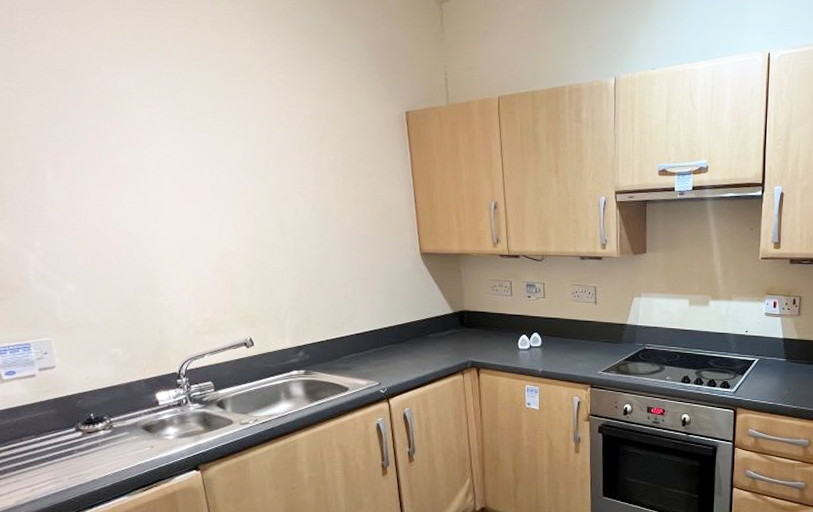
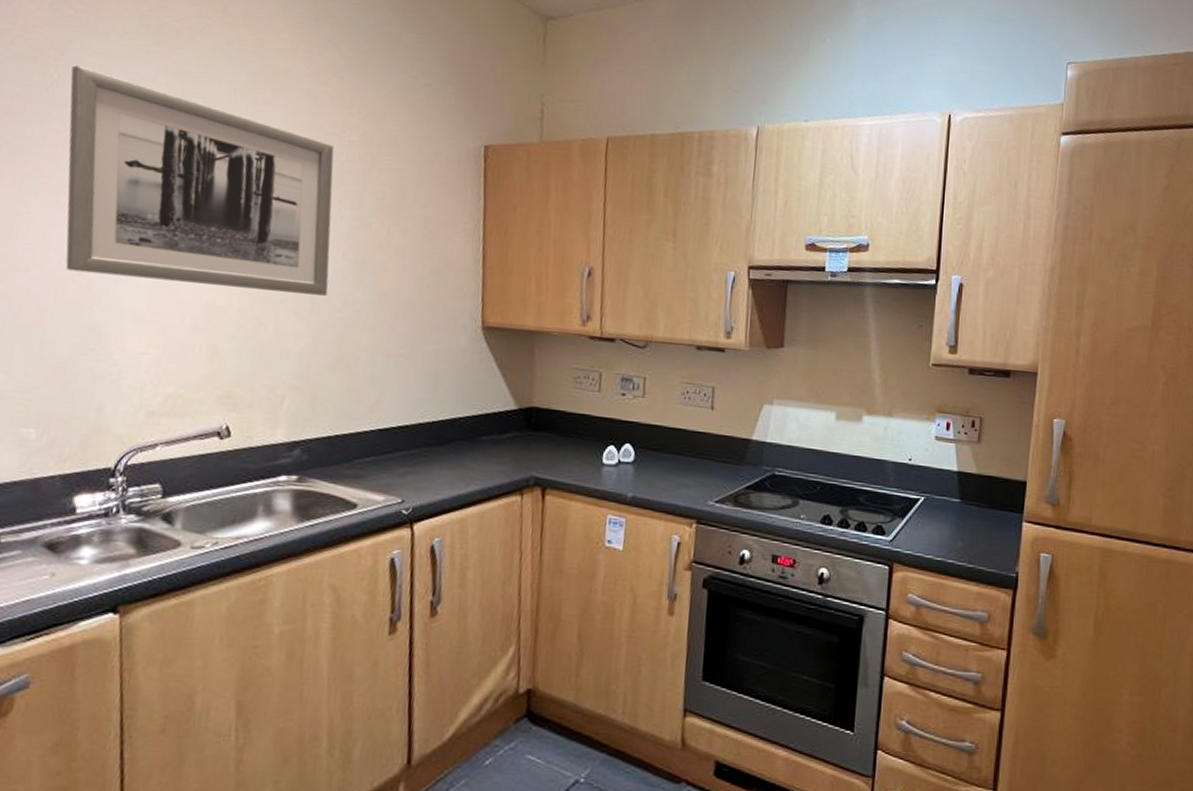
wall art: none [94,74,306,239] -> present [65,65,334,296]

